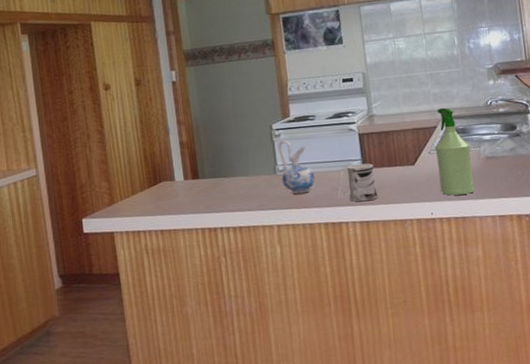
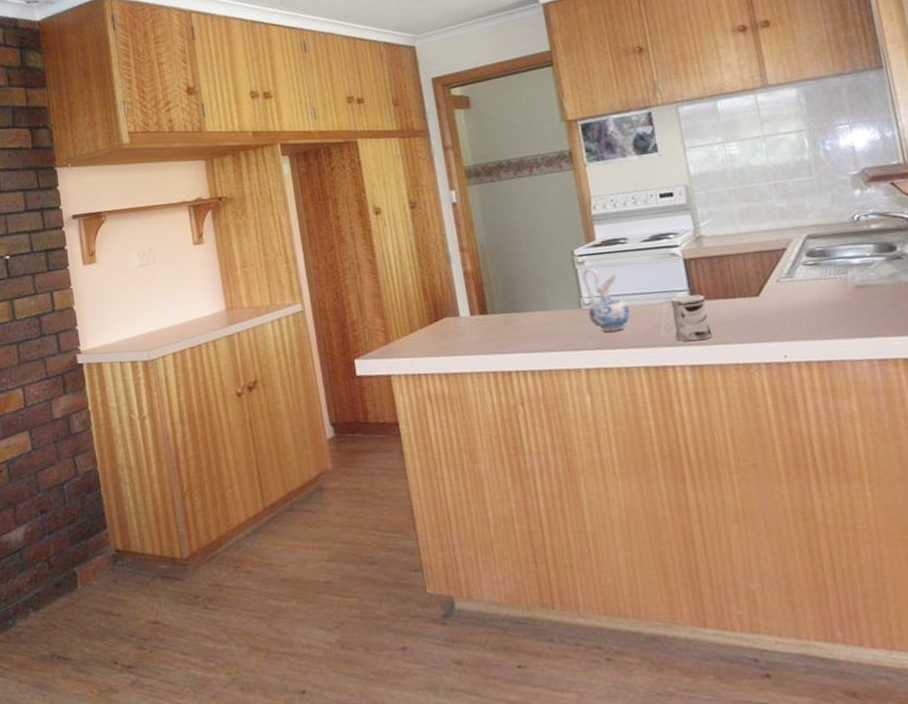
spray bottle: present [435,107,474,196] -> none [785,225,842,334]

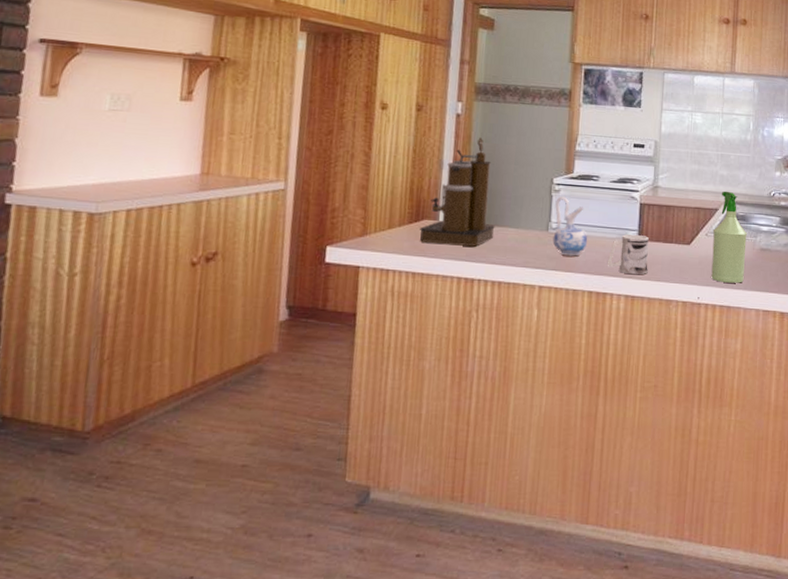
coffee maker: none [441,222,521,341] -> present [419,137,495,247]
spray bottle: none [785,225,842,334] -> present [711,191,747,283]

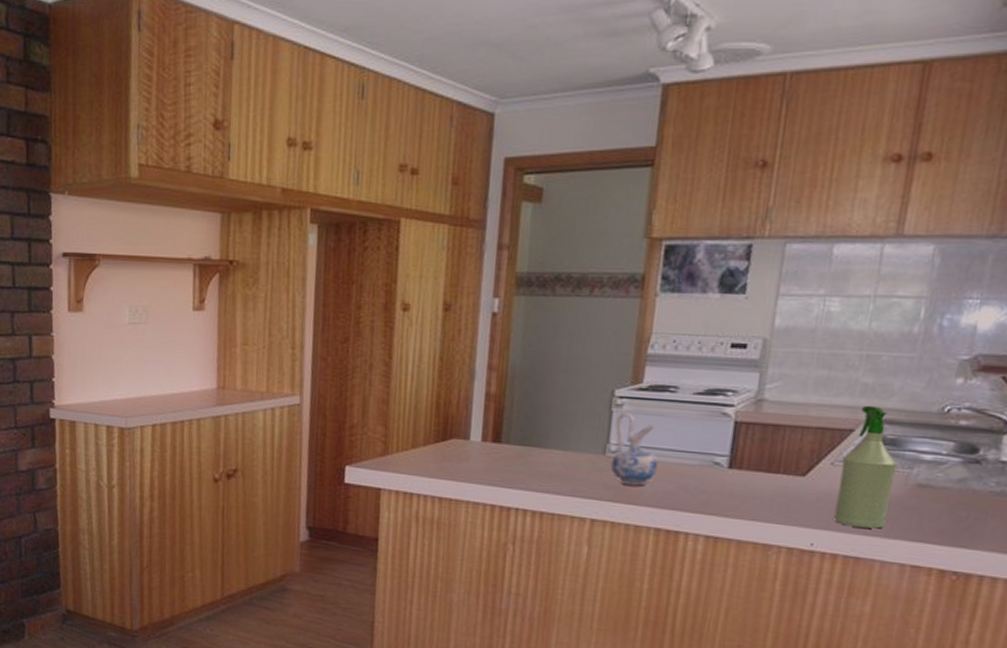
coffee maker: present [419,137,495,247] -> none [446,340,538,471]
mug: present [607,234,649,275] -> none [682,461,744,512]

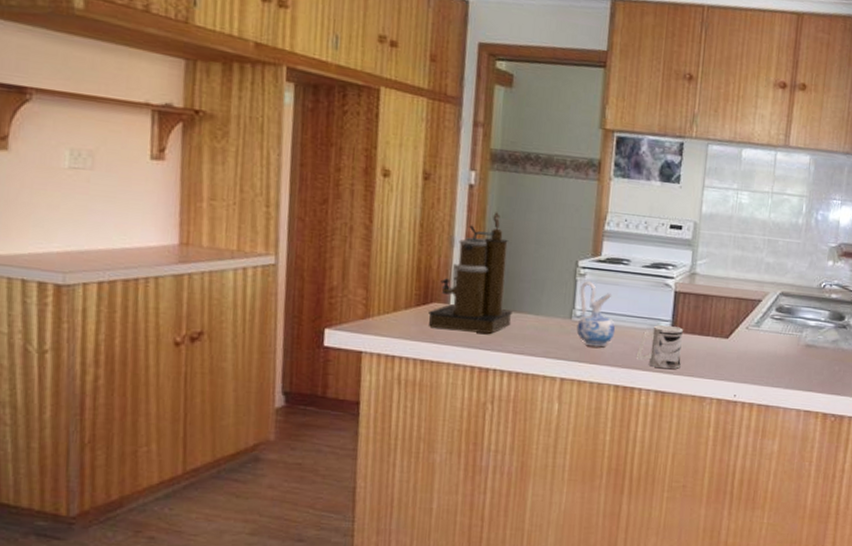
coffee maker: none [446,340,538,471] -> present [427,212,513,334]
mug: none [682,461,744,512] -> present [635,325,683,370]
spray bottle: present [834,405,898,529] -> none [750,280,792,381]

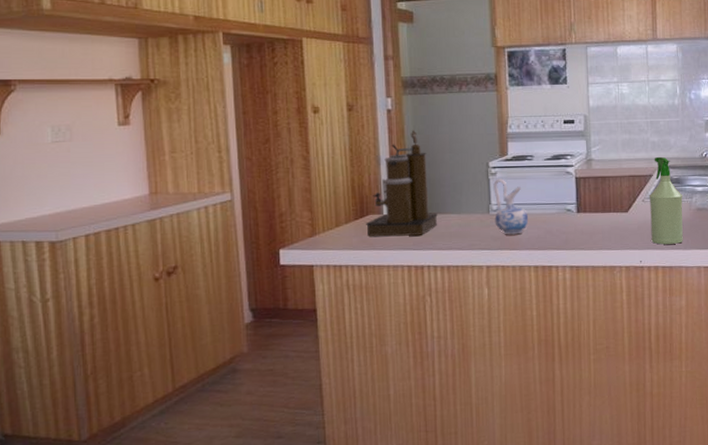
mug: present [635,325,683,370] -> none [549,208,590,246]
spray bottle: none [750,280,792,381] -> present [650,156,683,245]

